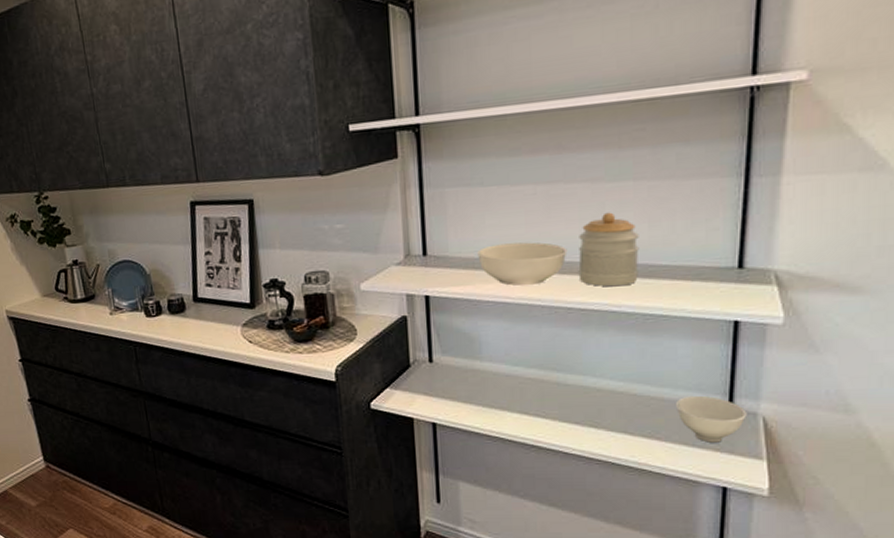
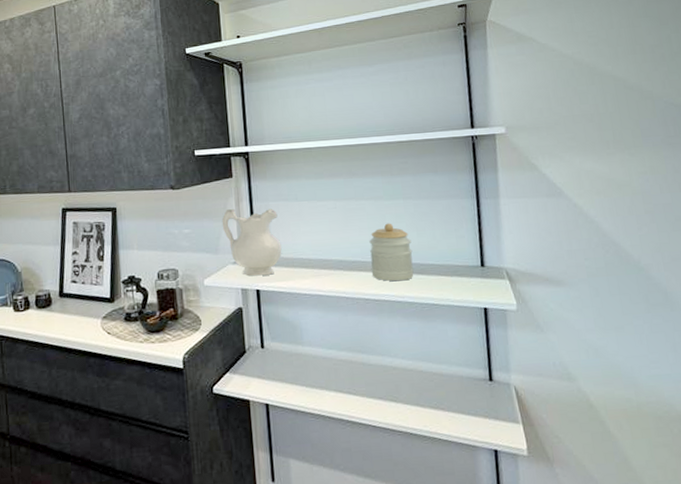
ceramic pitcher: none [383,197,460,280] -> present [221,209,282,277]
bowl: present [477,242,568,287] -> none [295,245,362,282]
bowl: present [675,395,747,443] -> none [451,370,503,411]

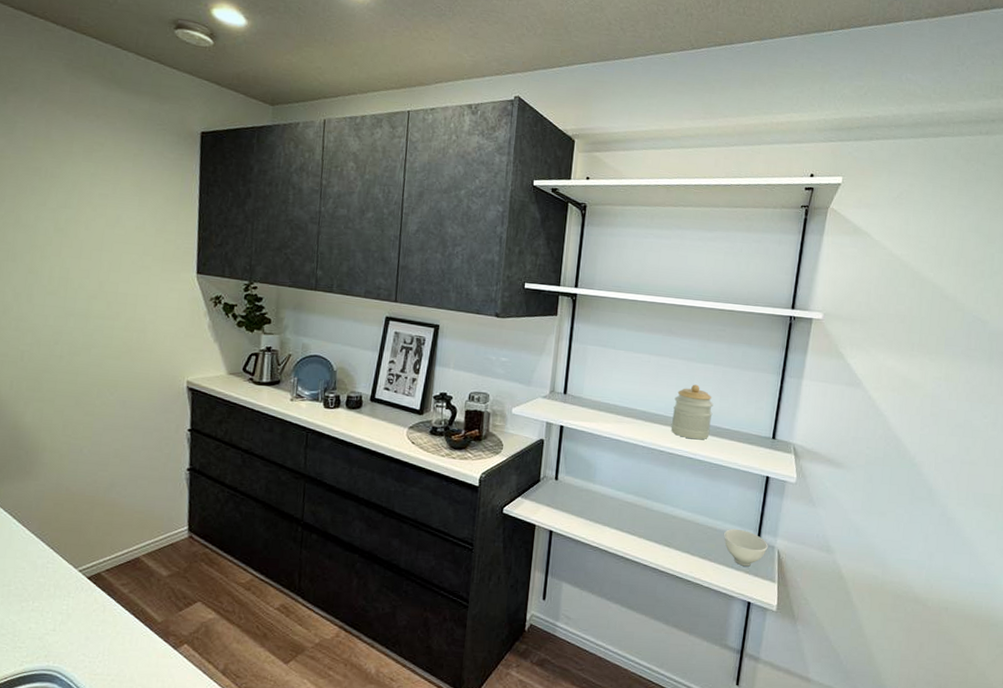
ceramic pitcher: present [221,209,282,277] -> none [538,346,594,414]
bowl: none [451,370,503,411] -> present [723,528,768,567]

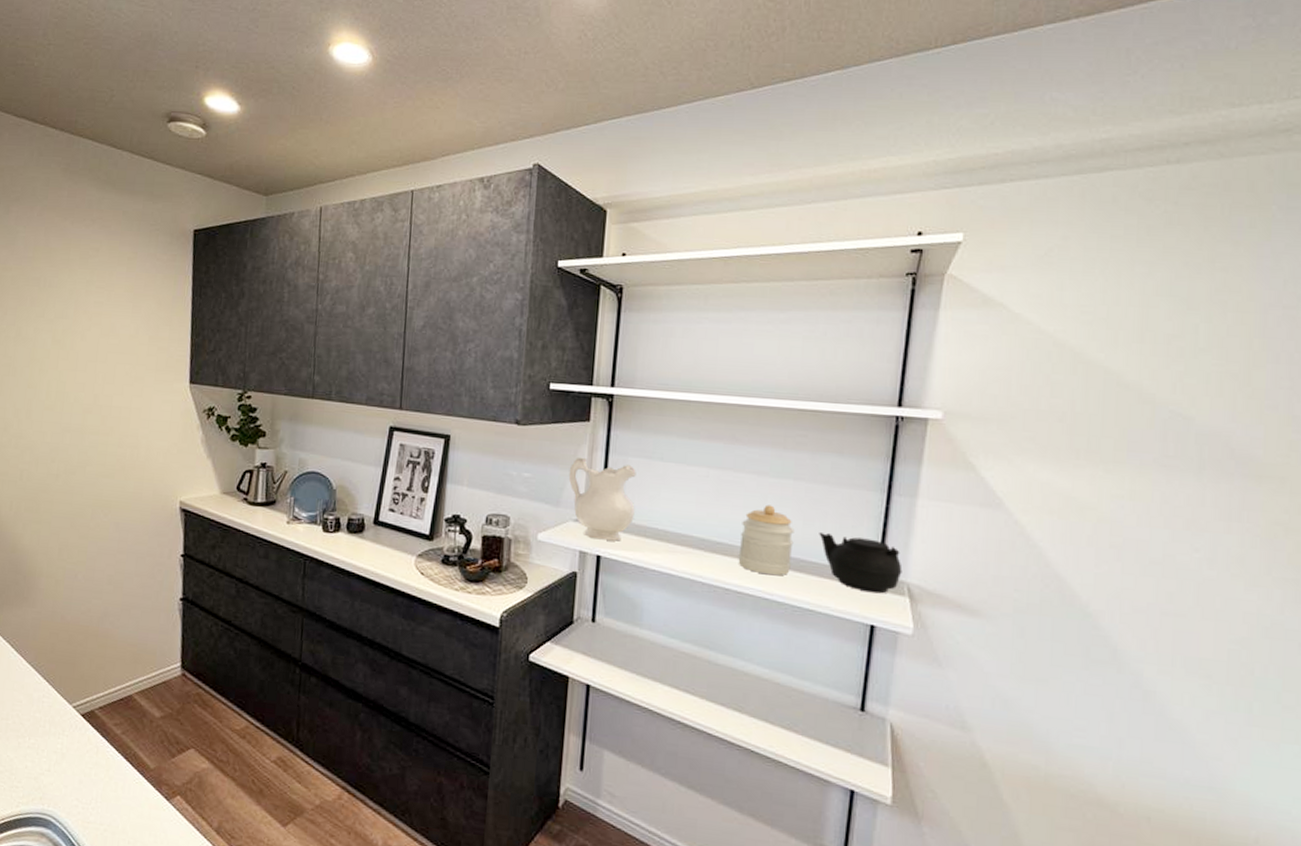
ceramic pitcher: none [538,346,594,414] -> present [568,458,636,541]
bowl: present [723,528,768,567] -> none [813,692,877,743]
teapot: none [731,406,790,452] -> present [819,533,903,594]

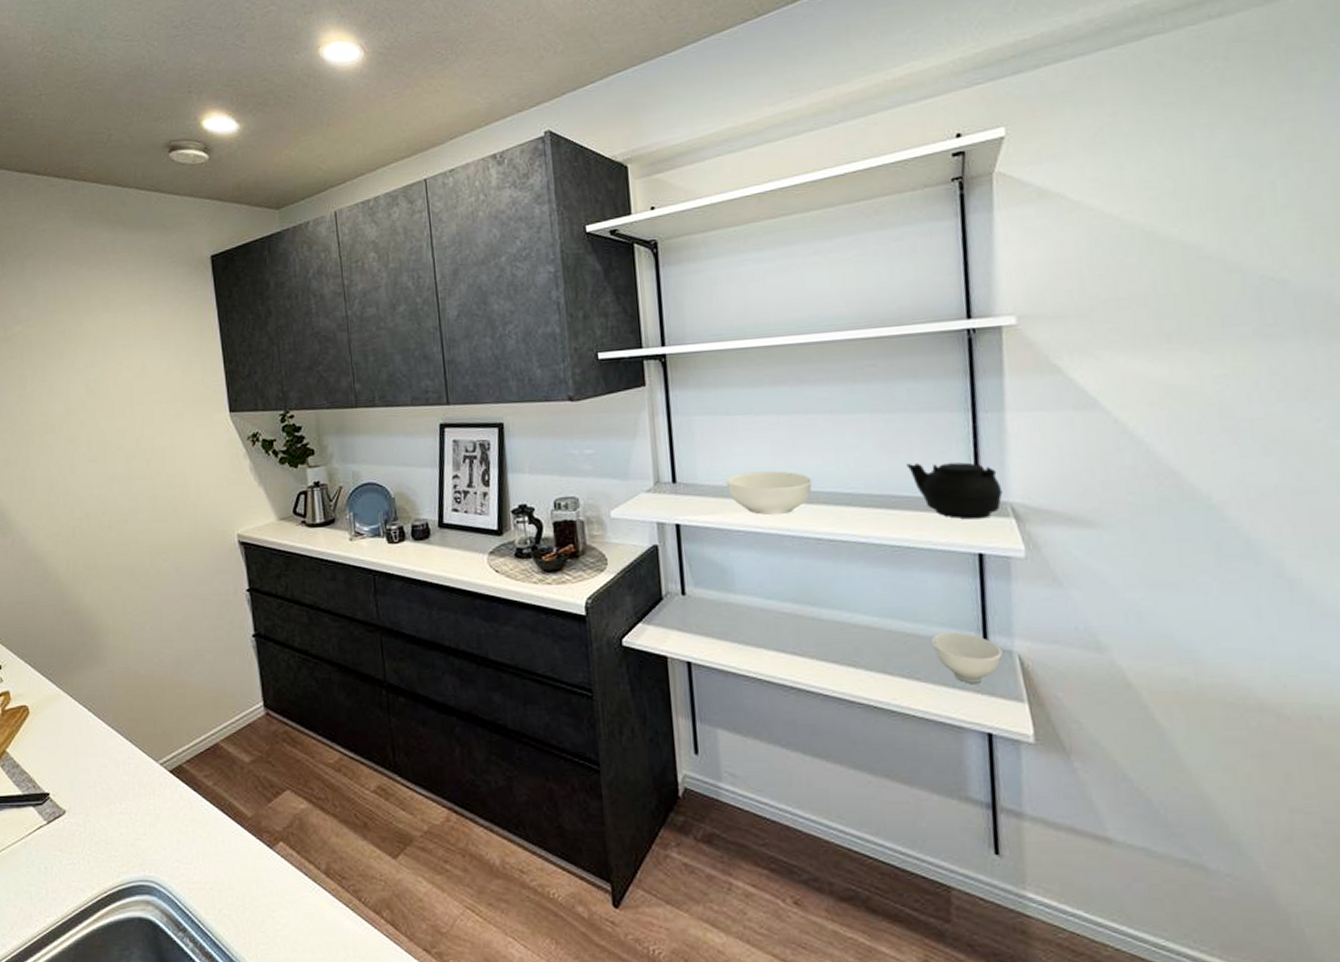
ceramic pitcher: present [568,458,636,541] -> none [632,425,709,508]
bowl: none [650,517,731,562] -> present [726,471,813,516]
jar: present [738,504,795,576] -> none [823,443,883,518]
bowl: none [813,692,877,743] -> present [930,631,1003,683]

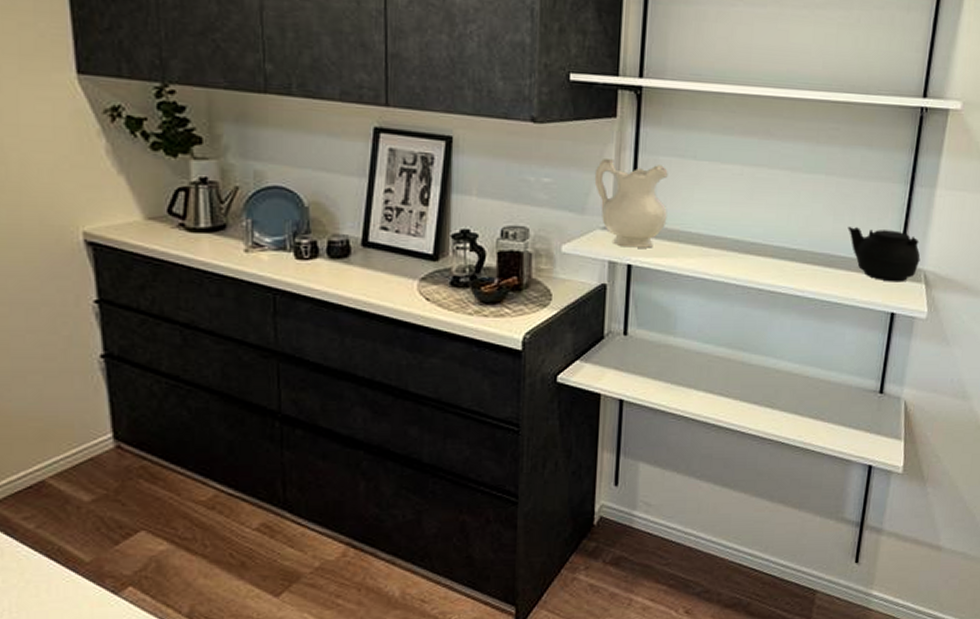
ceramic pitcher: none [632,425,709,508] -> present [594,159,668,248]
bowl: present [726,471,813,516] -> none [683,219,765,264]
bowl: present [930,631,1003,683] -> none [838,379,893,424]

